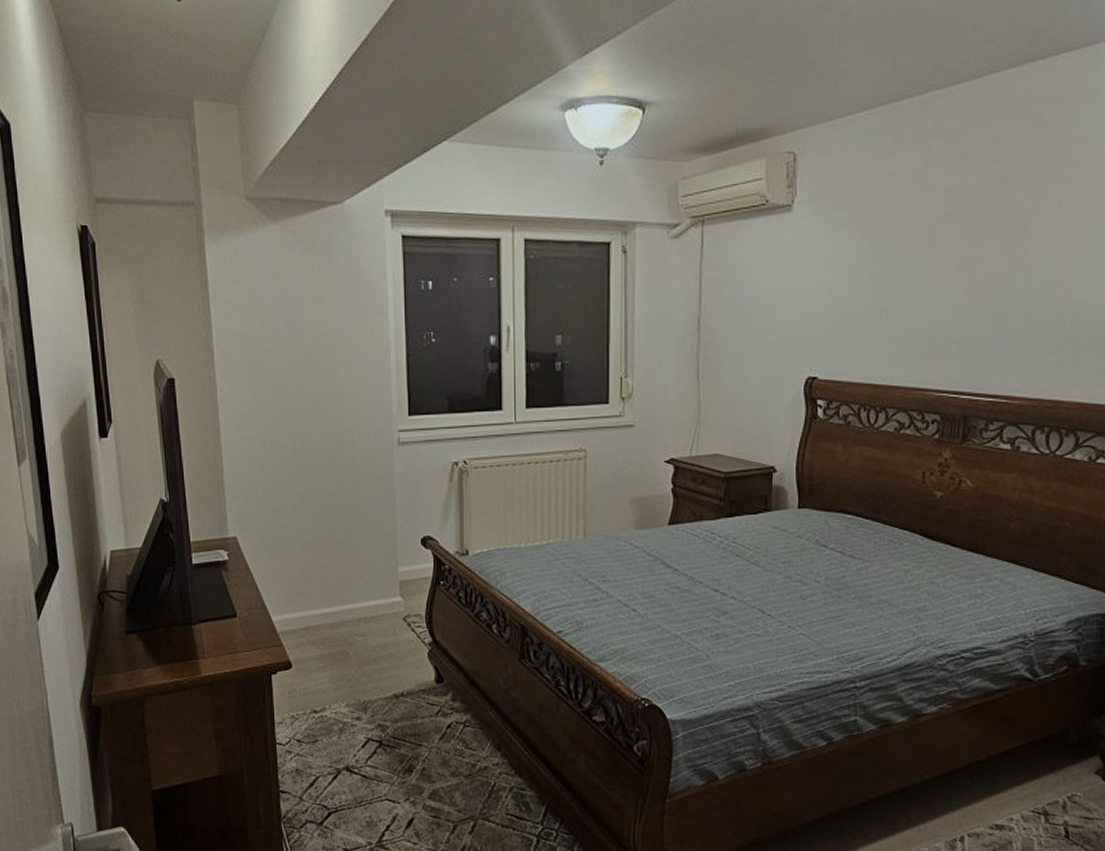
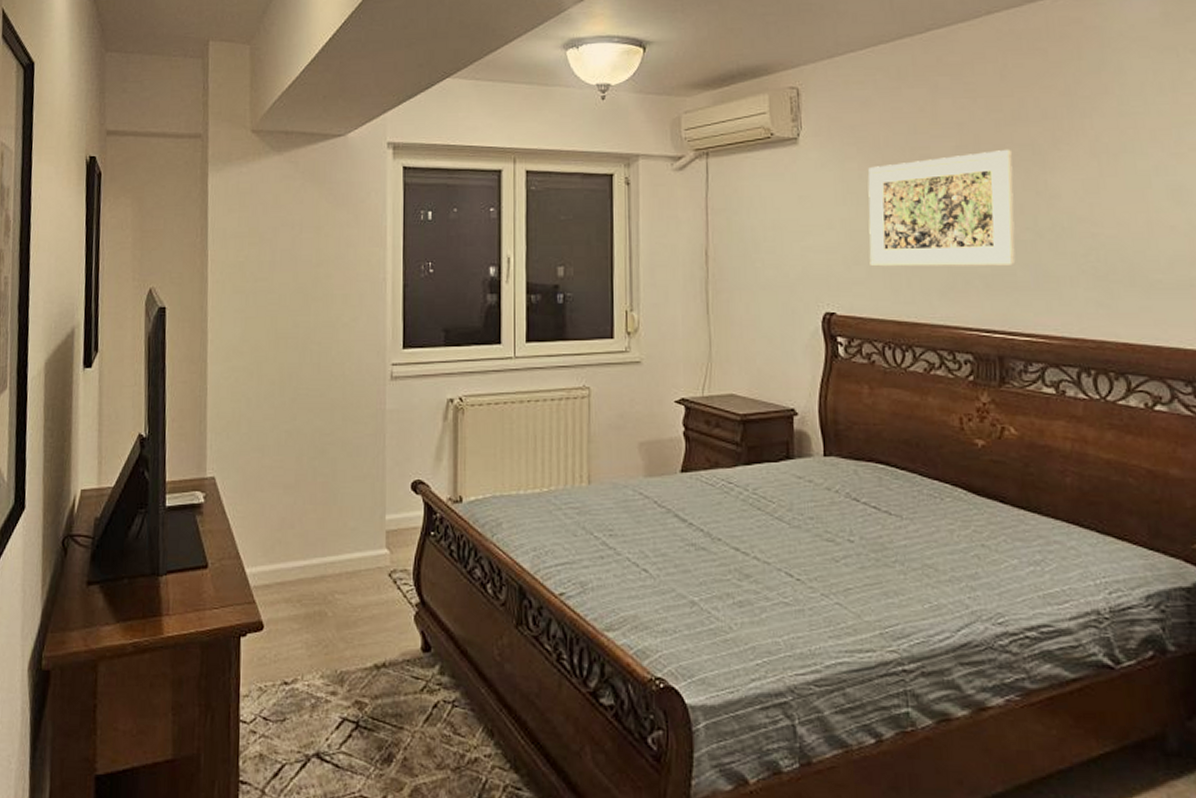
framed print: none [852,215,997,333] -> present [868,149,1016,267]

